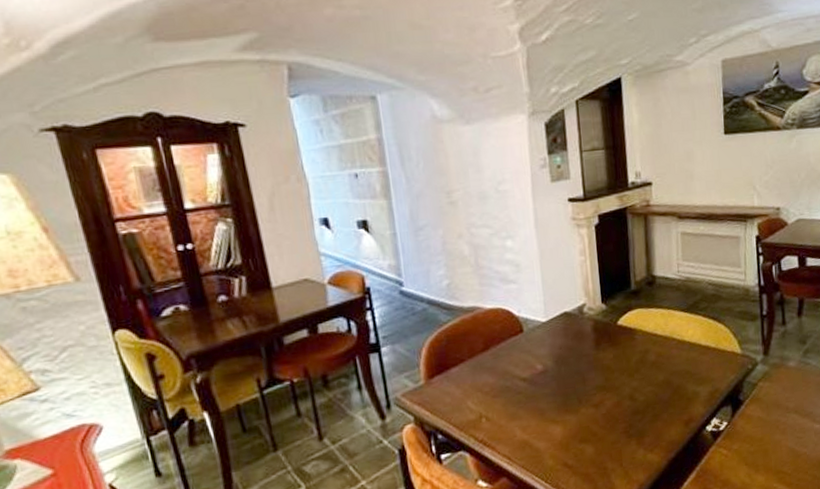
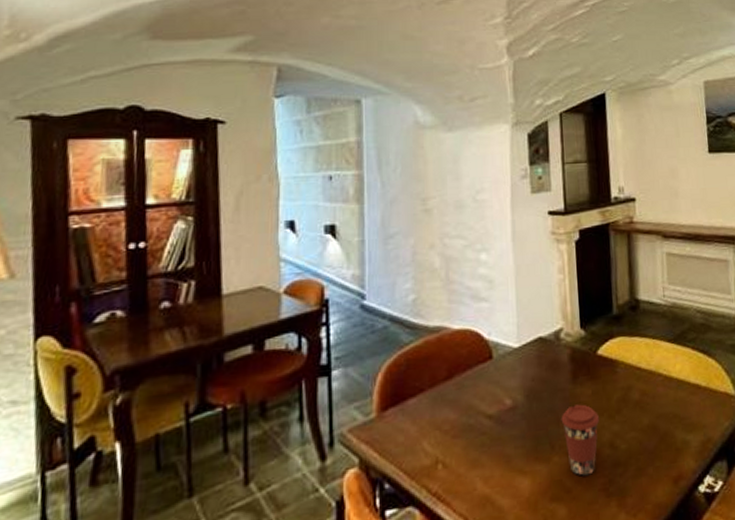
coffee cup: none [586,366,621,423] -> present [561,404,600,476]

